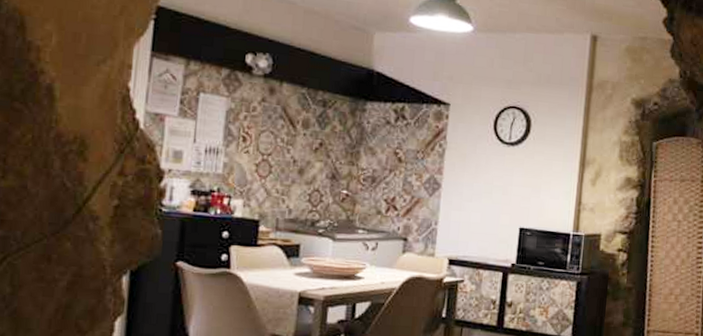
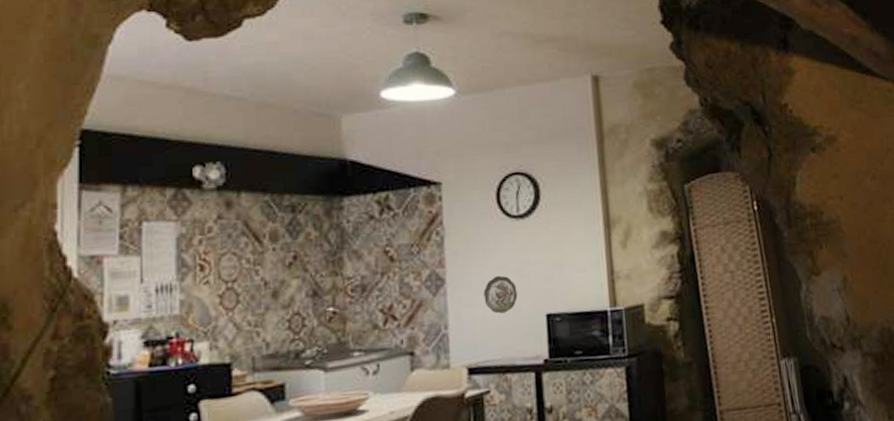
decorative plate: none [470,189,499,221] -> present [483,275,518,314]

